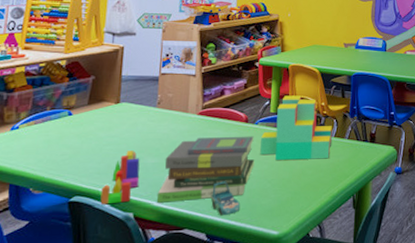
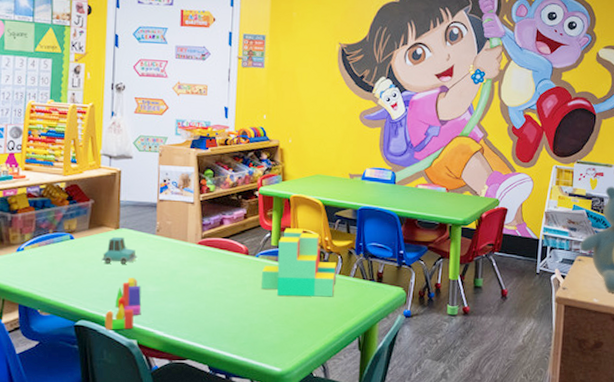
toy car: none [100,111,137,139] -> present [101,236,138,265]
books: present [156,136,255,203] -> none [159,268,256,332]
toy car: present [210,181,241,215] -> none [212,314,243,348]

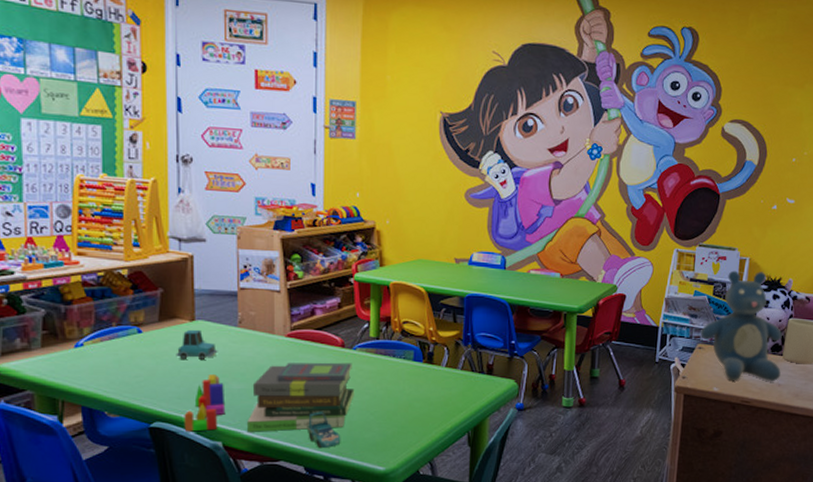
books: none [159,268,256,332] -> present [246,362,355,432]
toy car: none [212,314,243,348] -> present [306,412,341,448]
toy blocks: present [261,228,337,297] -> none [360,318,443,391]

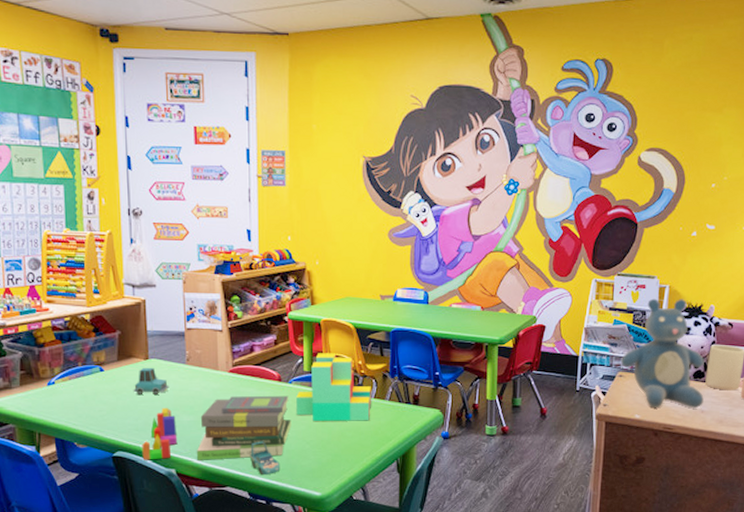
toy blocks: none [360,318,443,391] -> present [296,353,371,421]

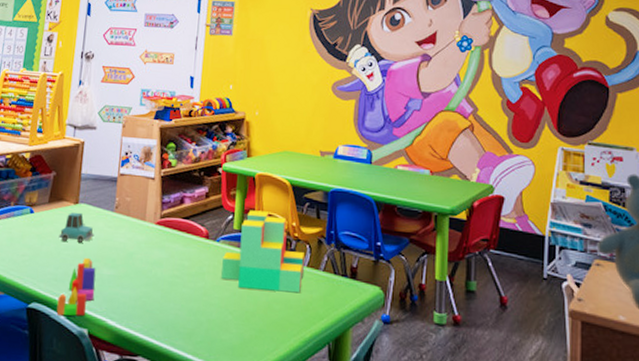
books: present [196,395,291,460] -> none [111,251,215,325]
toy car: present [249,441,281,474] -> none [166,305,199,347]

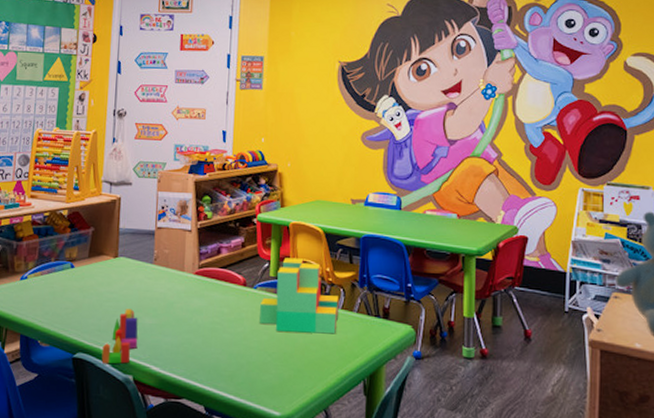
toy car: present [58,212,95,244] -> none [100,265,135,295]

